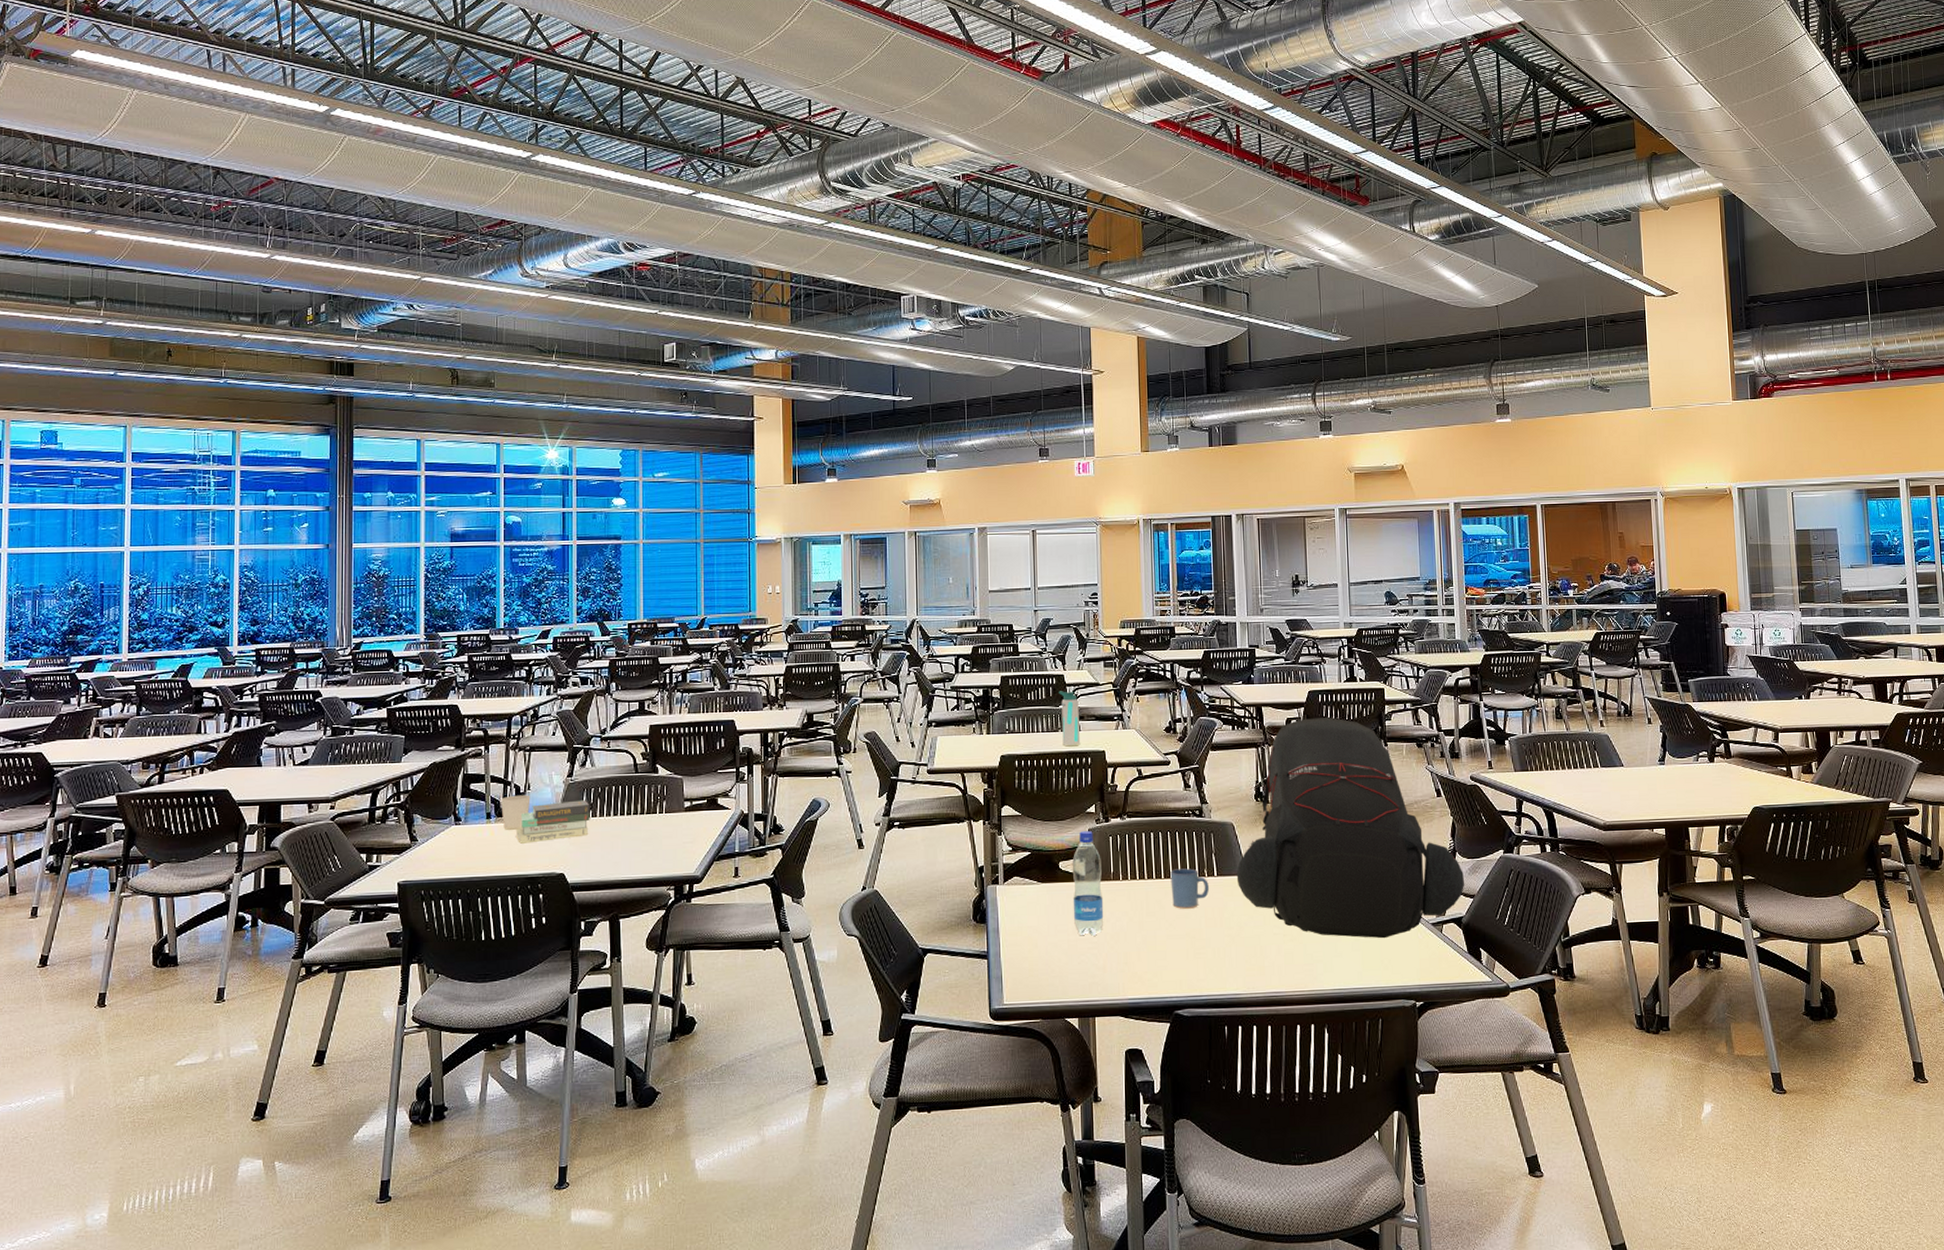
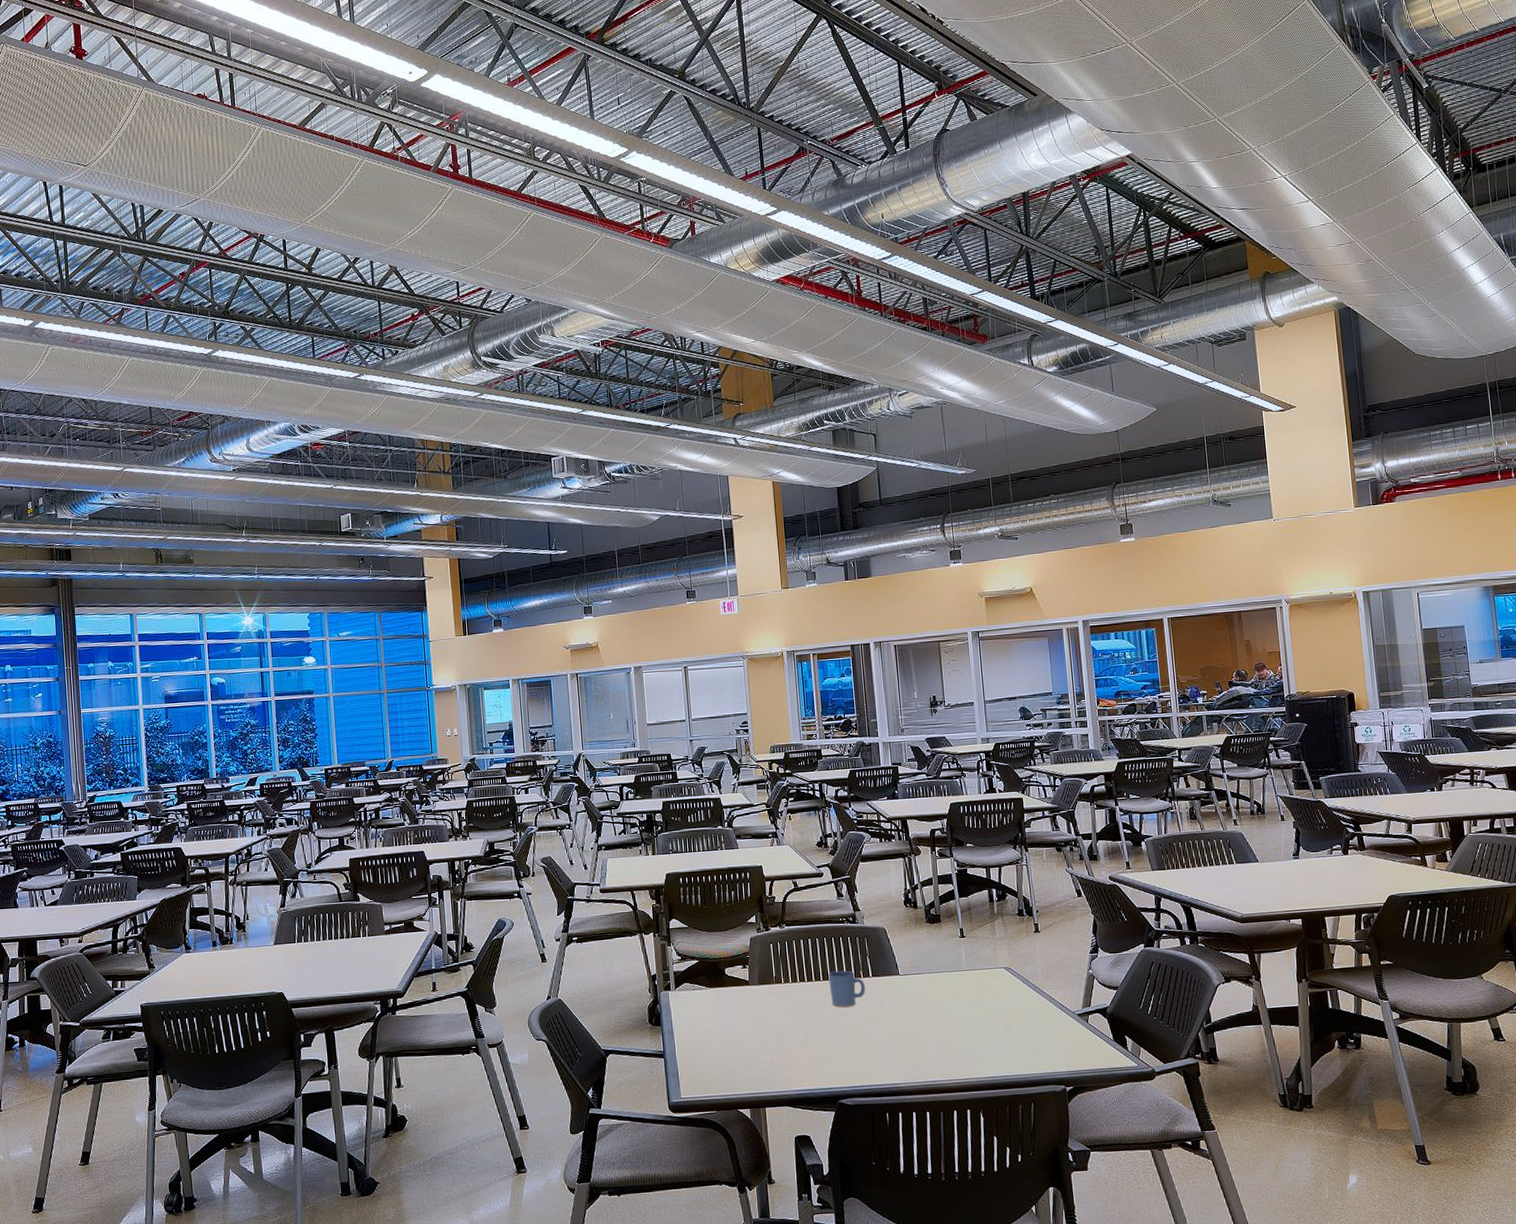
dixie cup: present [501,794,531,831] -> none [224,924,250,957]
books: present [515,800,590,844] -> none [238,927,303,968]
water bottle: present [1059,691,1081,748] -> none [716,813,739,865]
bottle: present [1072,831,1104,936] -> none [737,939,769,1035]
backpack: present [1236,717,1465,939] -> none [890,827,1109,1030]

